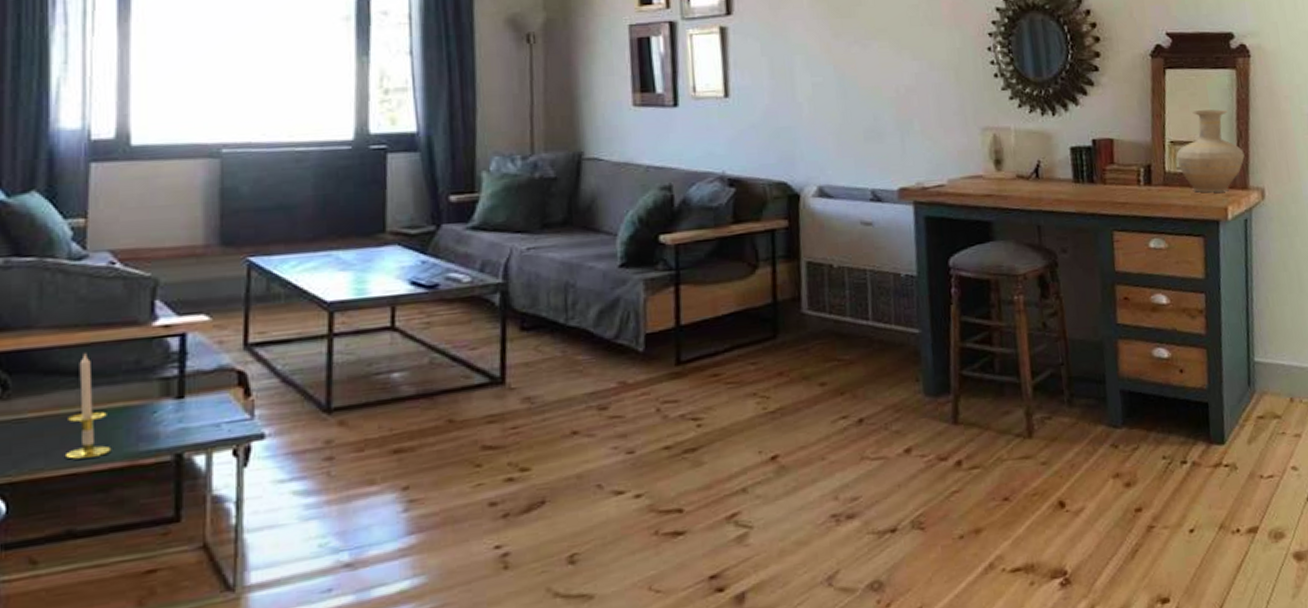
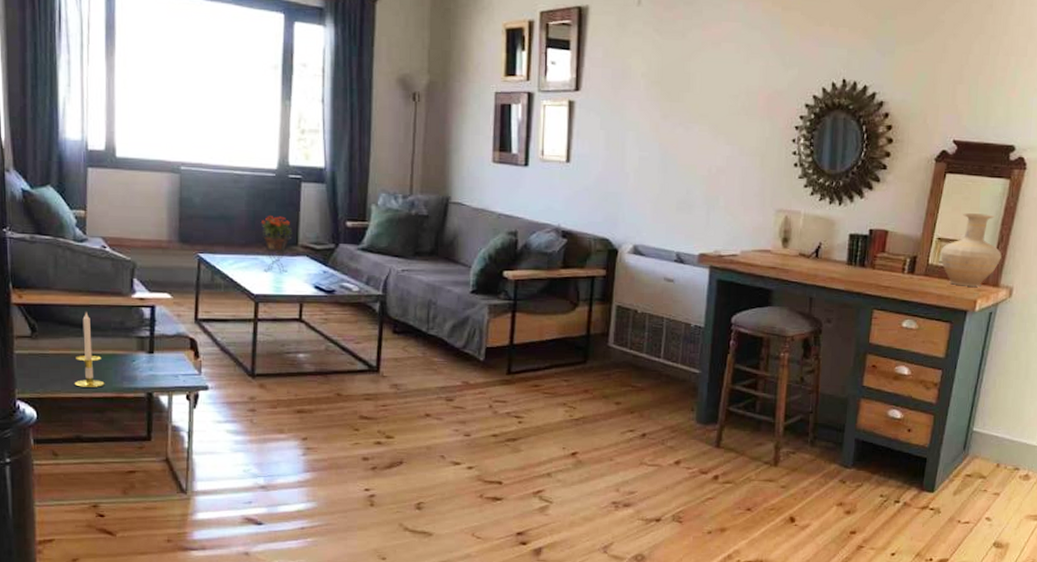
potted flower: none [335,198,378,273] -> present [262,216,292,274]

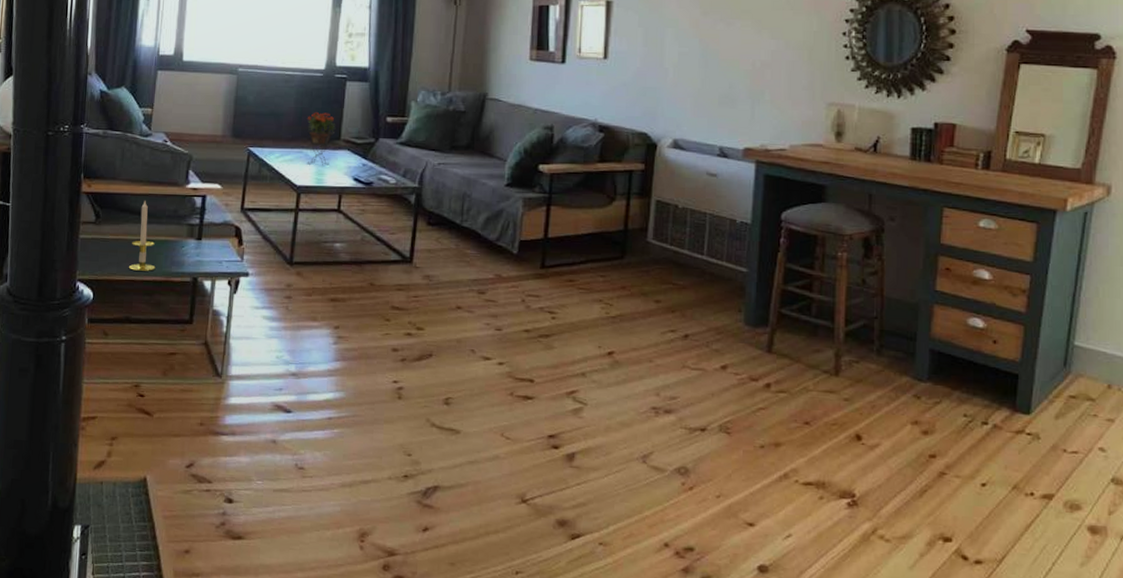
vase: present [940,213,1002,287] -> none [1020,105,1094,184]

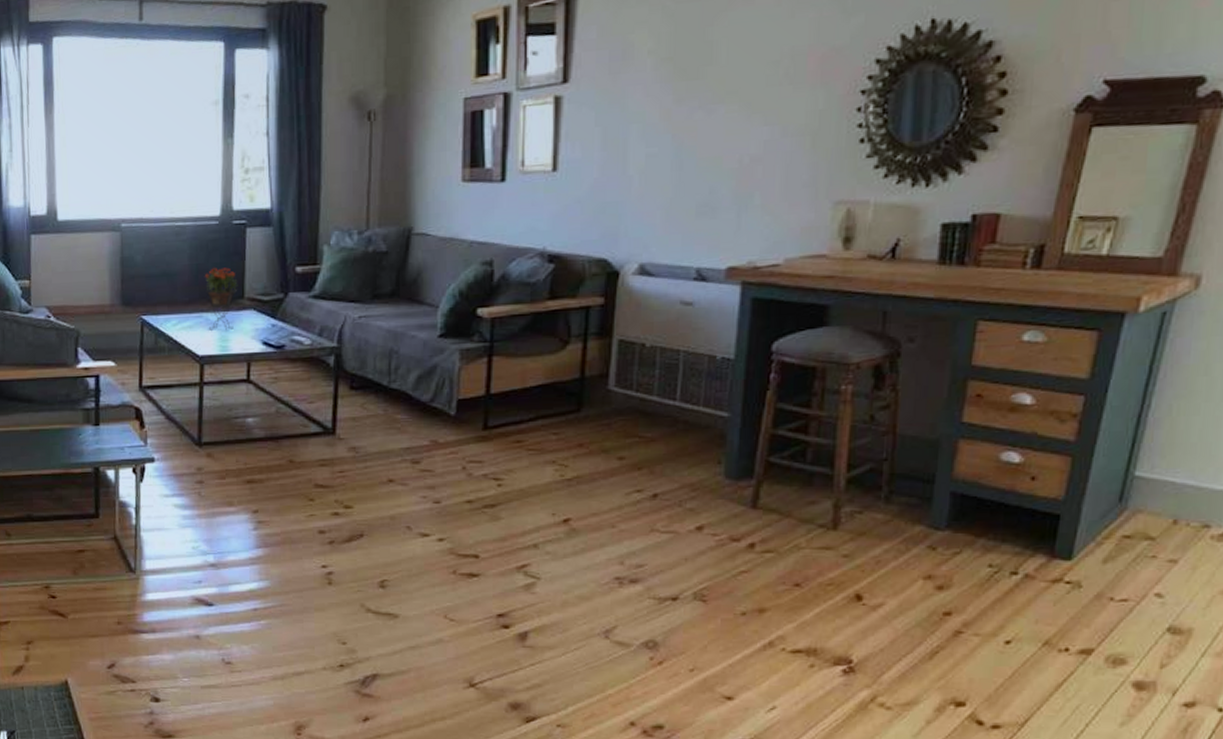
candle: present [128,201,156,271] -> none [24,386,53,464]

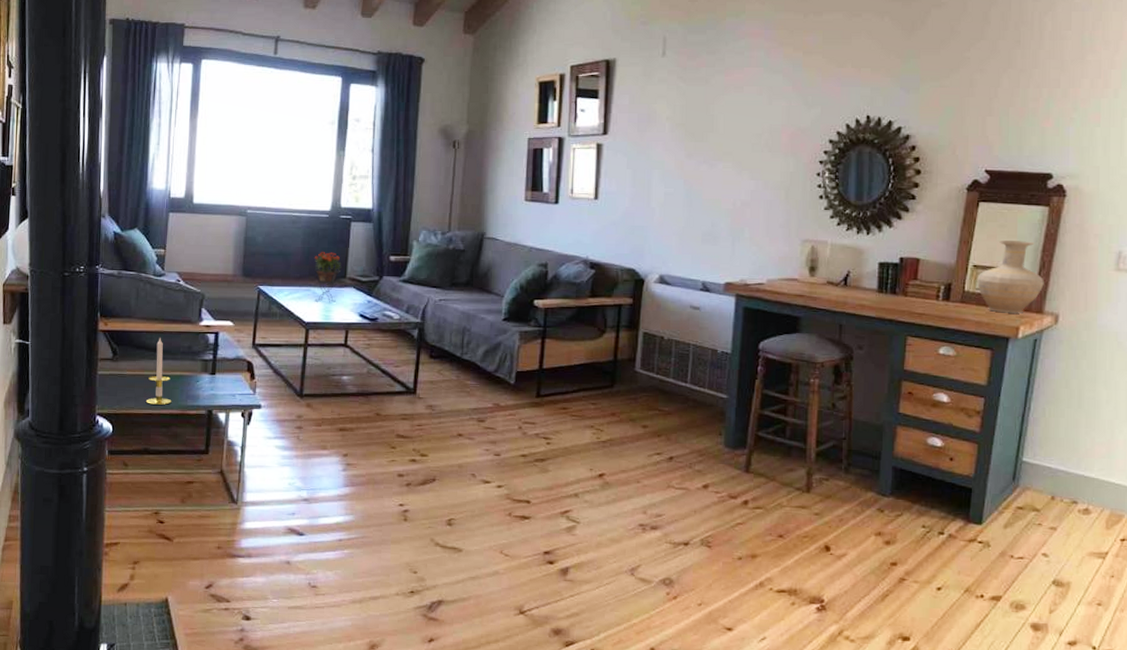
candle: none [24,386,53,464] -> present [145,338,172,405]
vase: none [1083,176,1183,279] -> present [977,240,1044,313]

